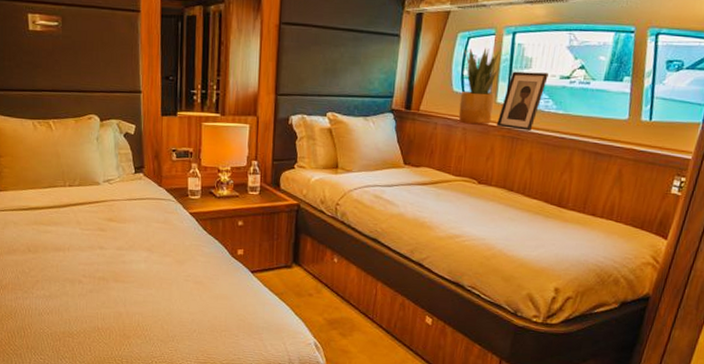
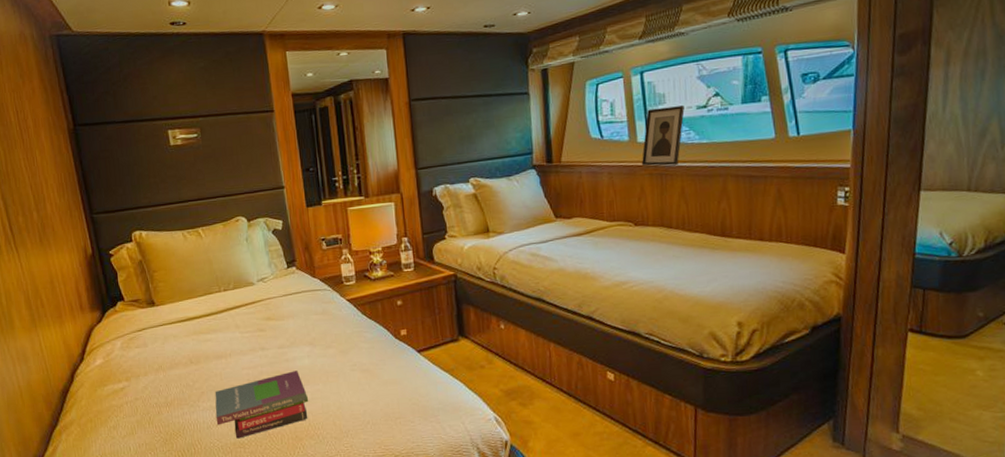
books: none [48,273,141,329] -> present [214,370,309,439]
planter: present [458,46,502,125] -> none [594,88,636,169]

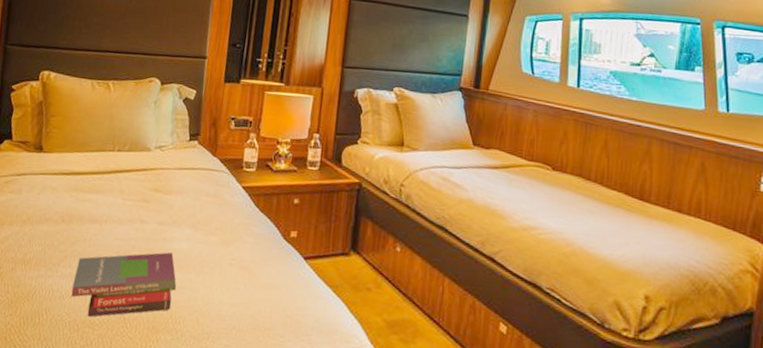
picture frame: present [641,106,685,166] -> none [568,55,618,117]

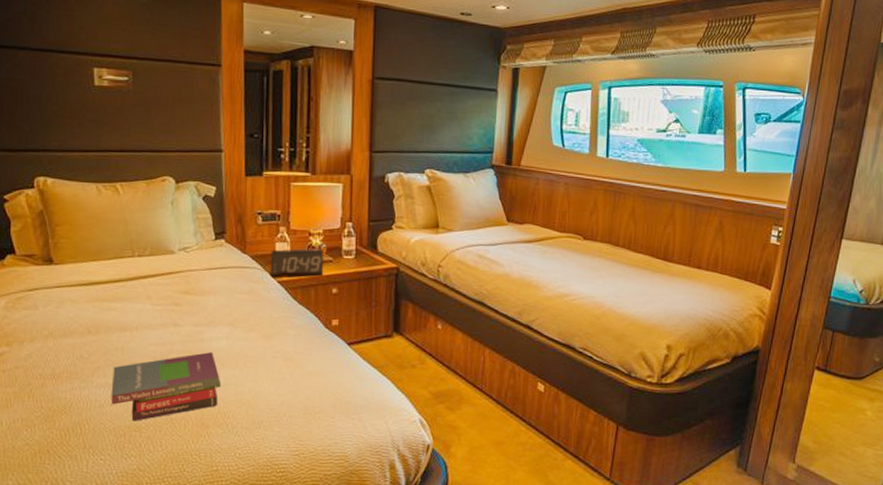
alarm clock: none [236,155,290,185] -> present [270,248,325,278]

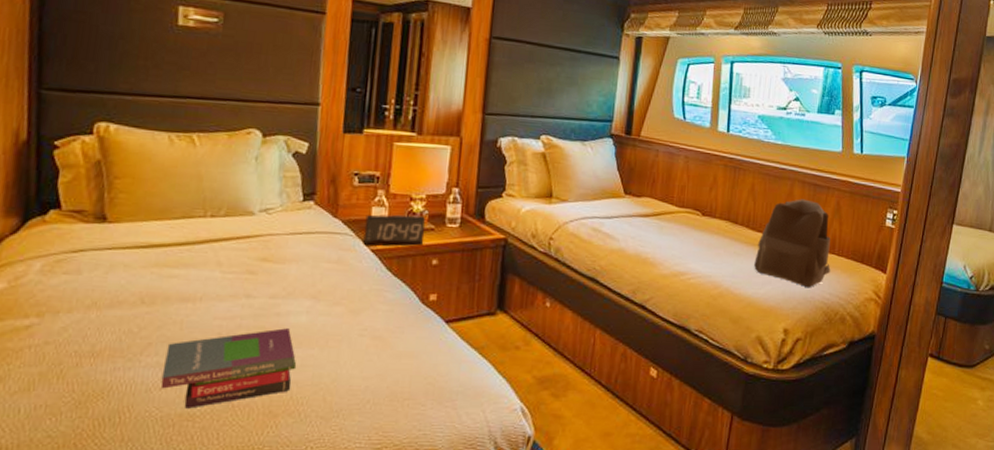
backpack: none [636,219,714,306] -> present [754,199,831,288]

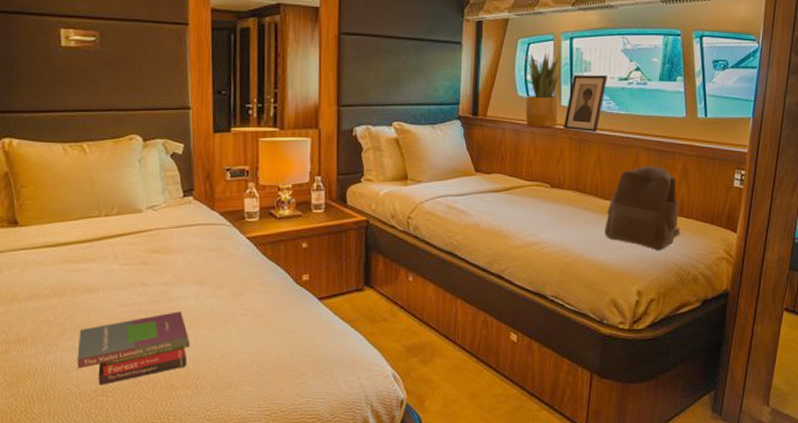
alarm clock: present [363,214,426,246] -> none [239,204,294,234]
planter: none [680,74,721,154] -> present [525,51,561,128]
picture frame: none [718,100,766,161] -> present [563,74,607,132]

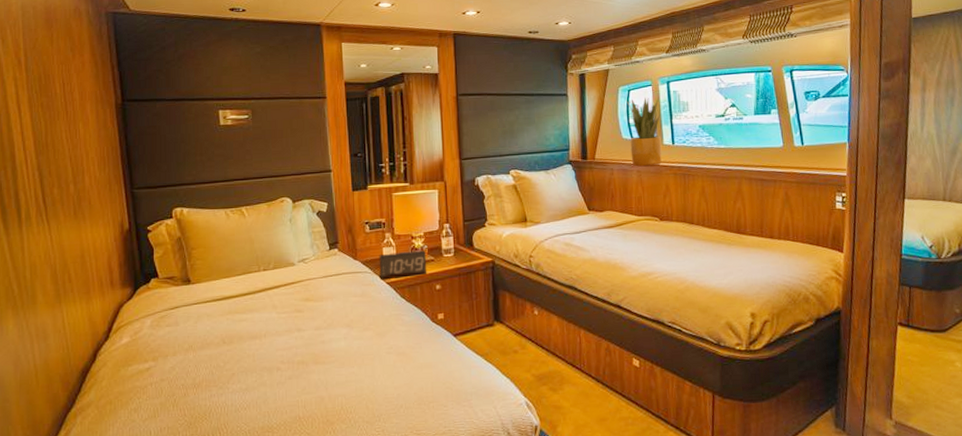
books: present [77,311,191,385] -> none [245,353,343,423]
alarm clock: none [239,204,294,234] -> present [379,250,427,280]
picture frame: present [563,74,607,132] -> none [667,114,705,167]
backpack: present [605,165,681,251] -> none [714,194,788,274]

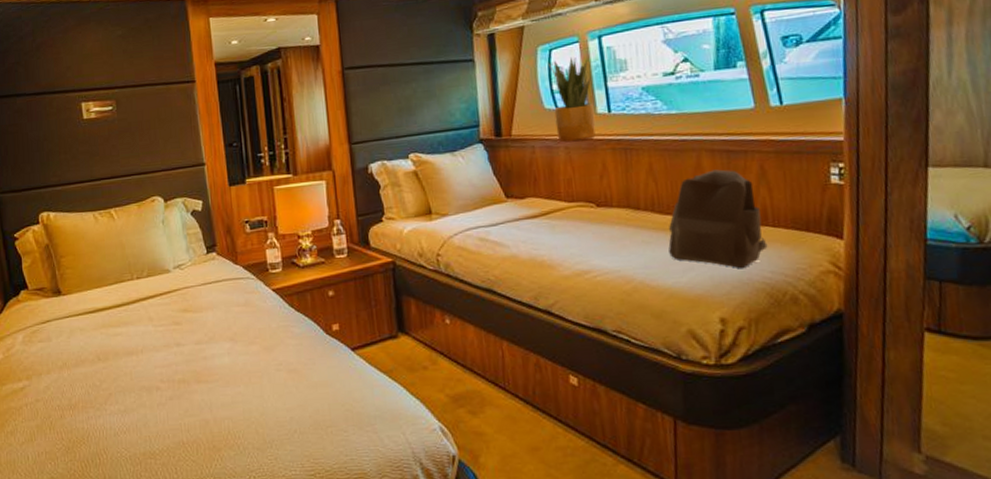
alarm clock: present [379,250,427,280] -> none [262,251,318,287]
backpack: none [714,194,788,274] -> present [668,169,768,269]

